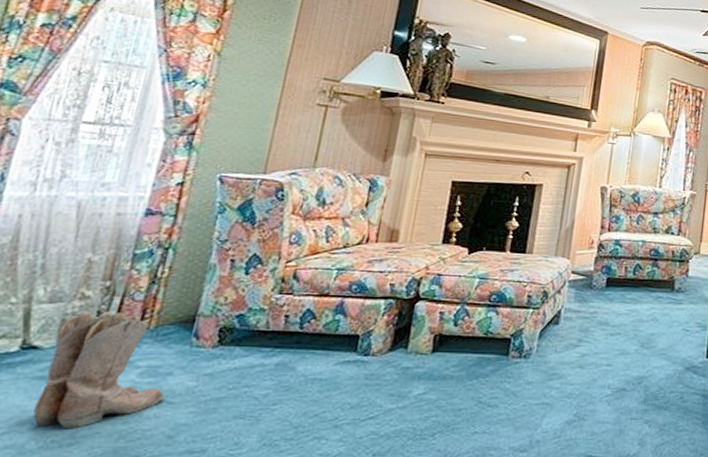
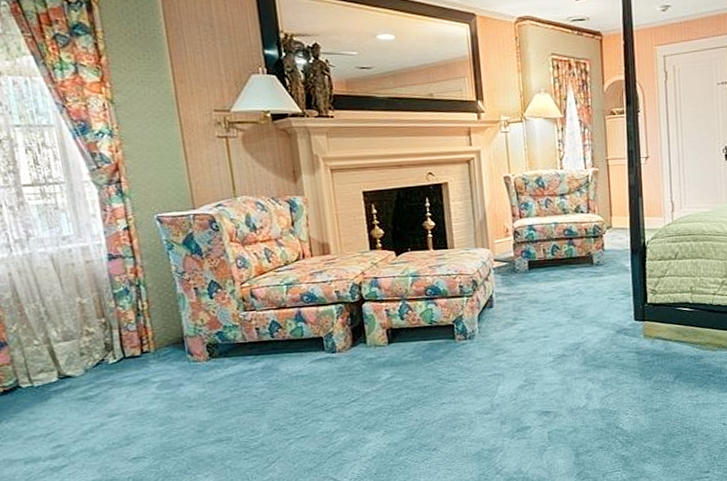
boots: present [32,311,166,429] -> none [79,342,184,434]

